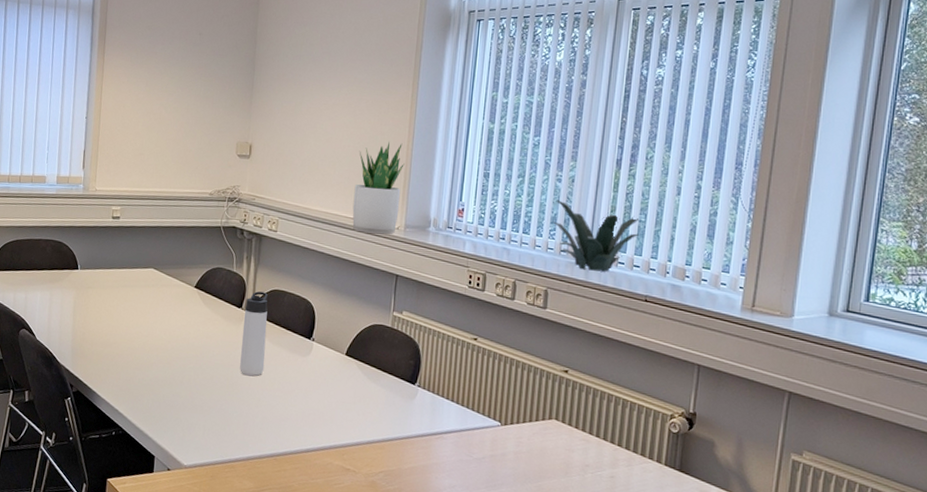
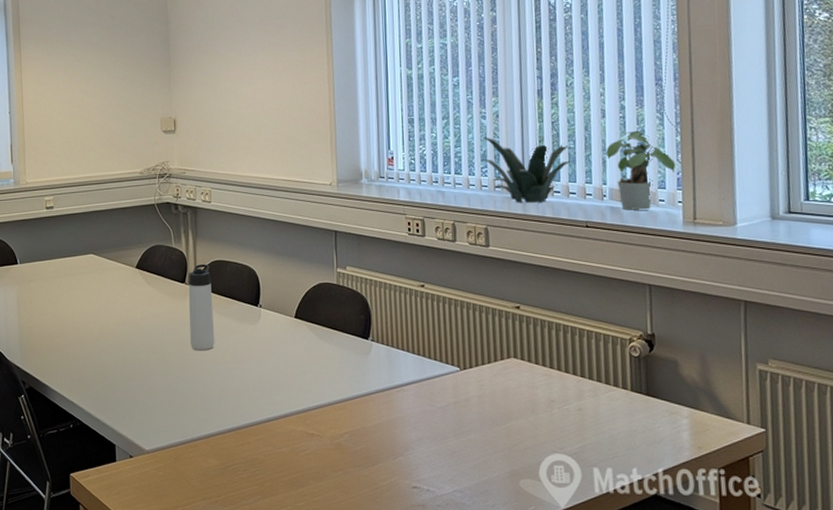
planter: present [352,142,405,235] -> none [282,100,330,193]
potted plant: none [674,212,743,292] -> present [605,130,676,210]

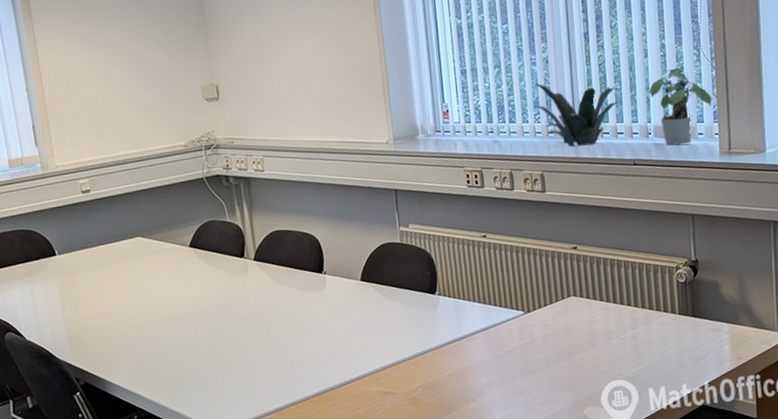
thermos bottle: present [188,264,215,351] -> none [247,236,281,325]

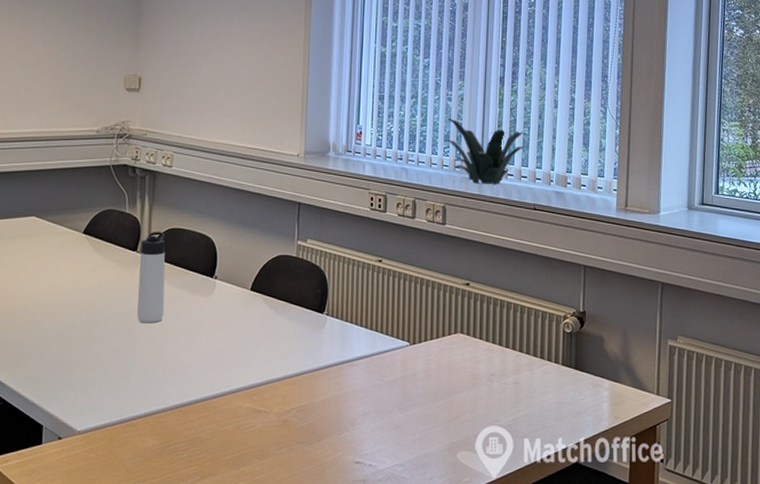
thermos bottle: none [247,236,281,325] -> present [137,232,166,324]
potted plant: present [648,68,713,146] -> none [555,122,614,196]

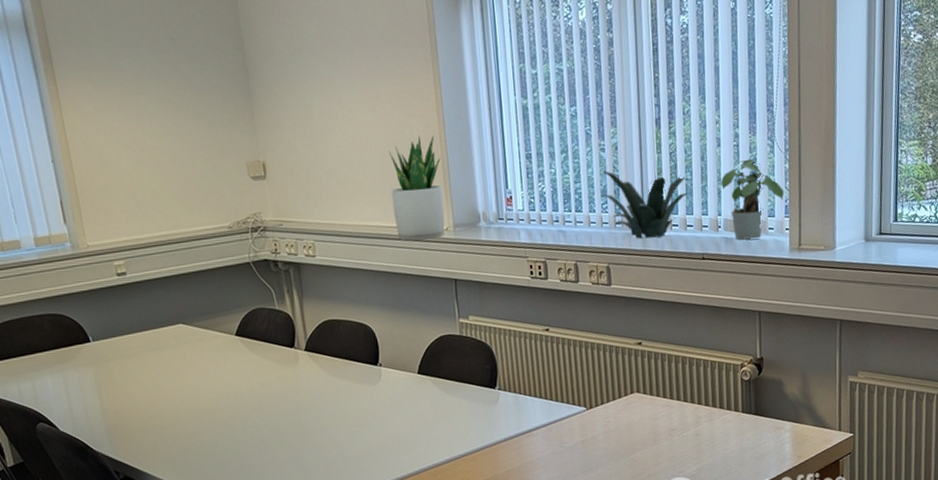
thermos bottle: present [137,232,166,324] -> none [297,325,334,418]
planter: none [250,69,301,163] -> present [388,135,445,241]
potted plant: none [555,122,614,196] -> present [720,159,785,240]

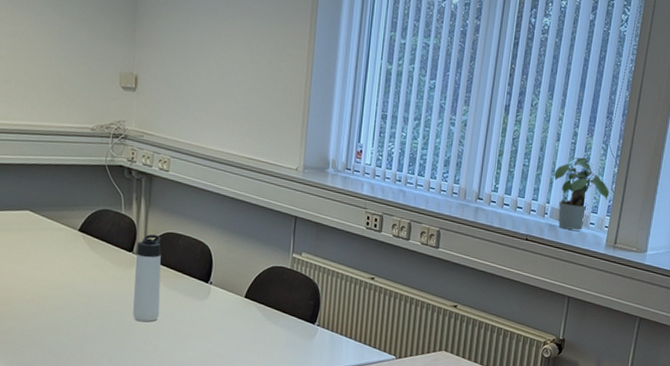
thermos bottle: none [297,325,334,418] -> present [133,234,162,323]
planter: present [388,135,445,241] -> none [249,79,303,176]
plant: present [604,170,687,239] -> none [447,143,523,213]

